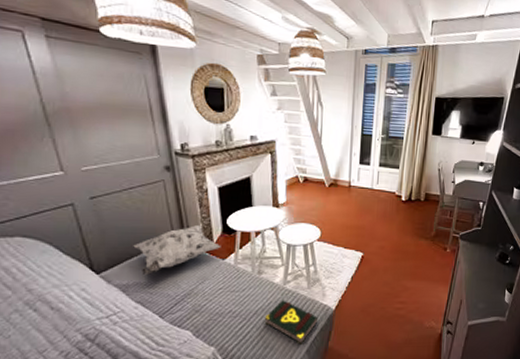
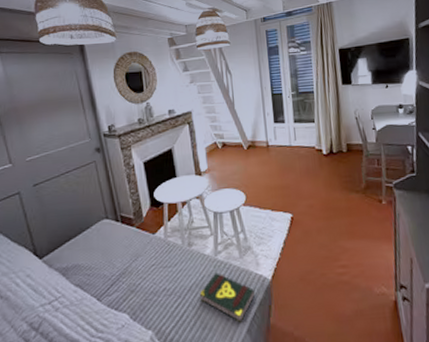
decorative pillow: present [133,225,221,275] -> none [71,201,151,256]

